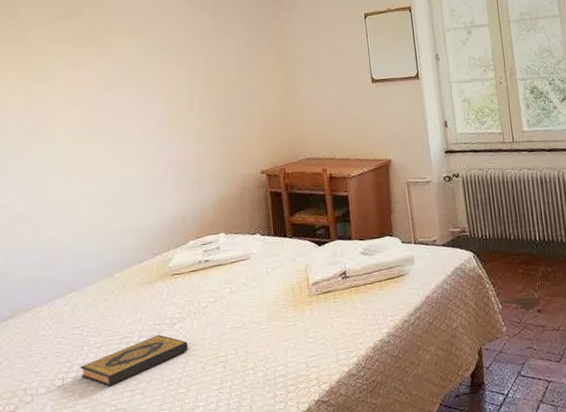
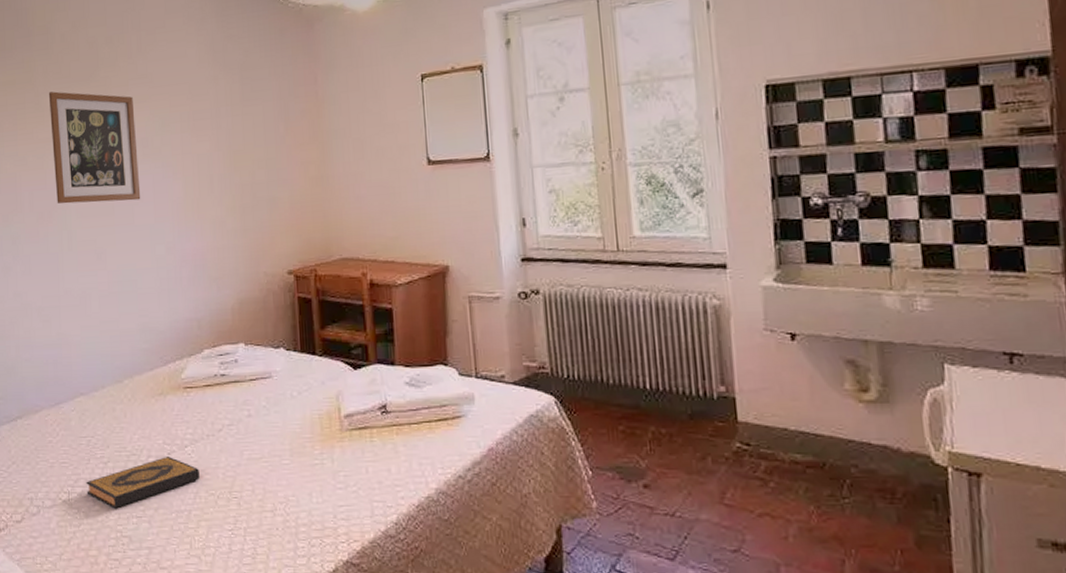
wall art: none [33,26,127,125] -> present [48,91,141,204]

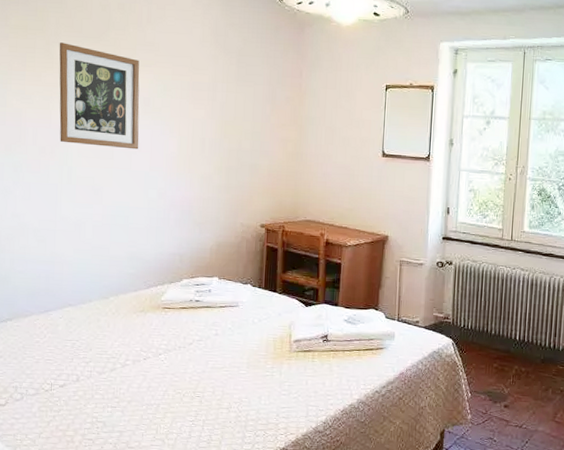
hardback book: present [86,457,200,509] -> none [68,361,170,400]

